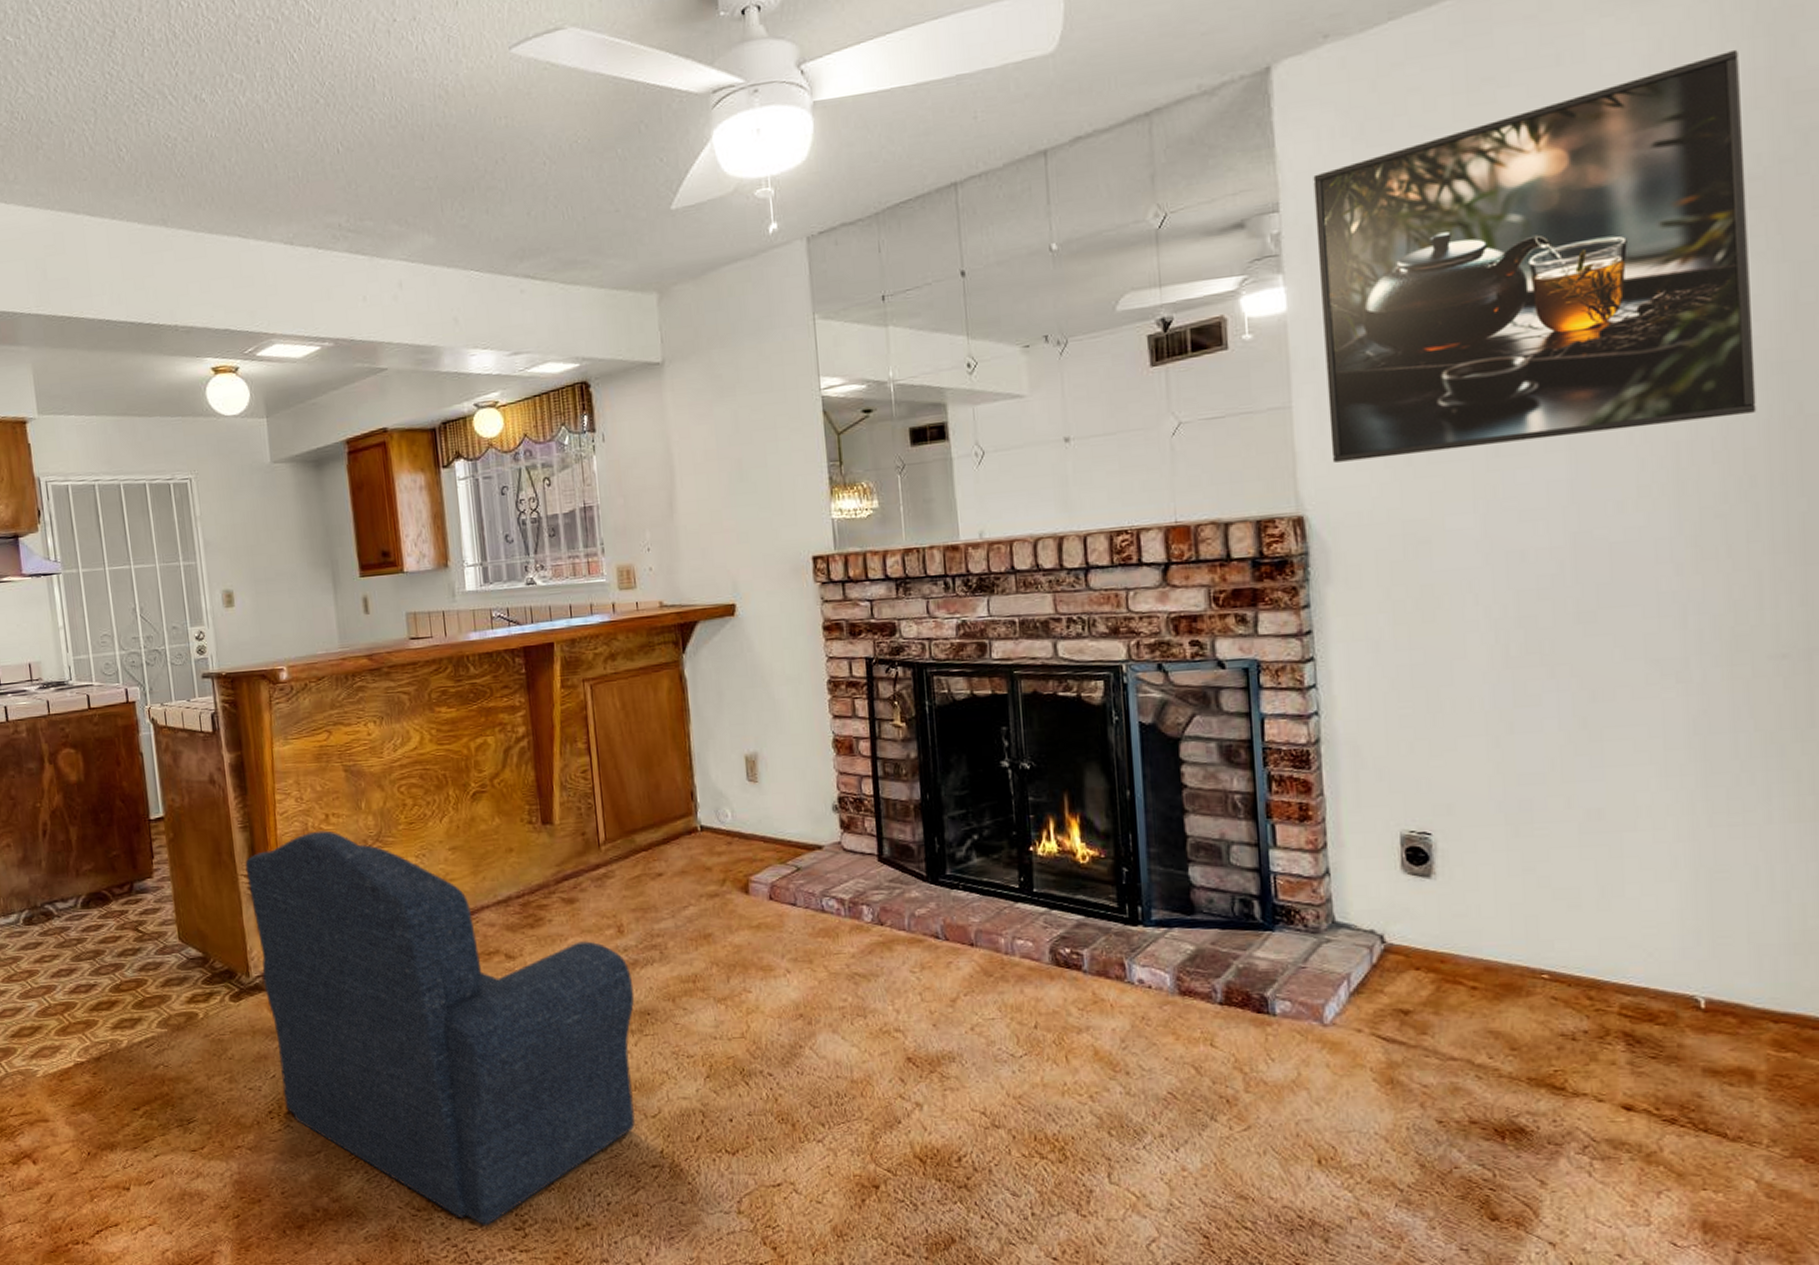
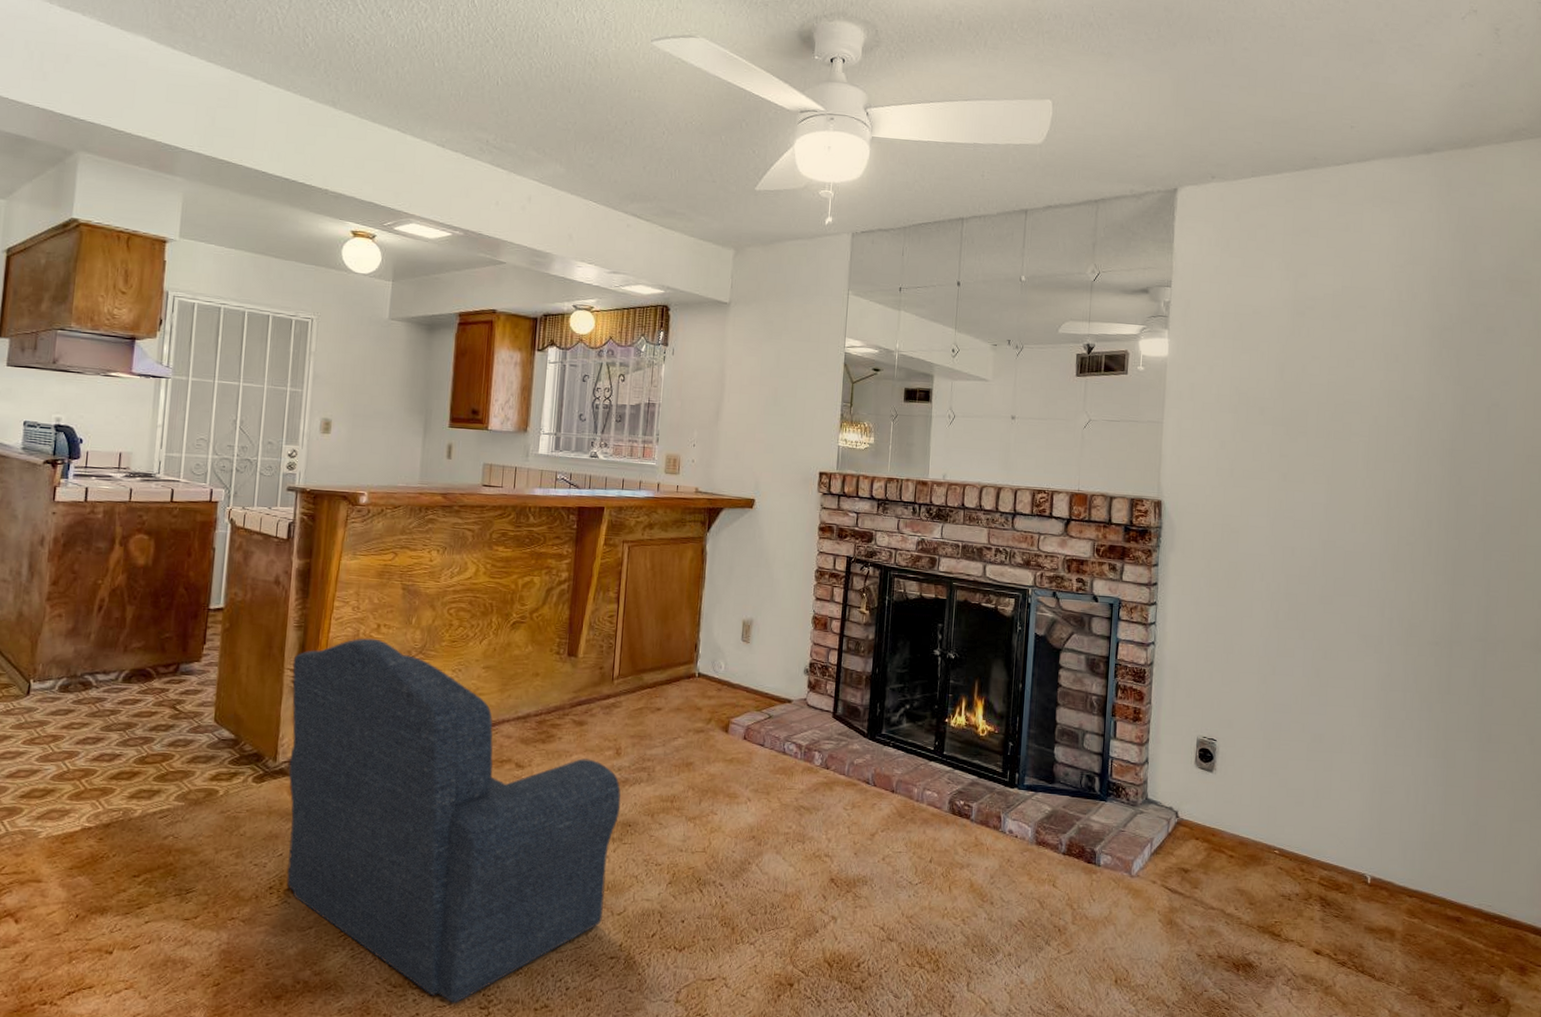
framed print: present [1313,49,1757,463] -> none [1184,245,1446,480]

